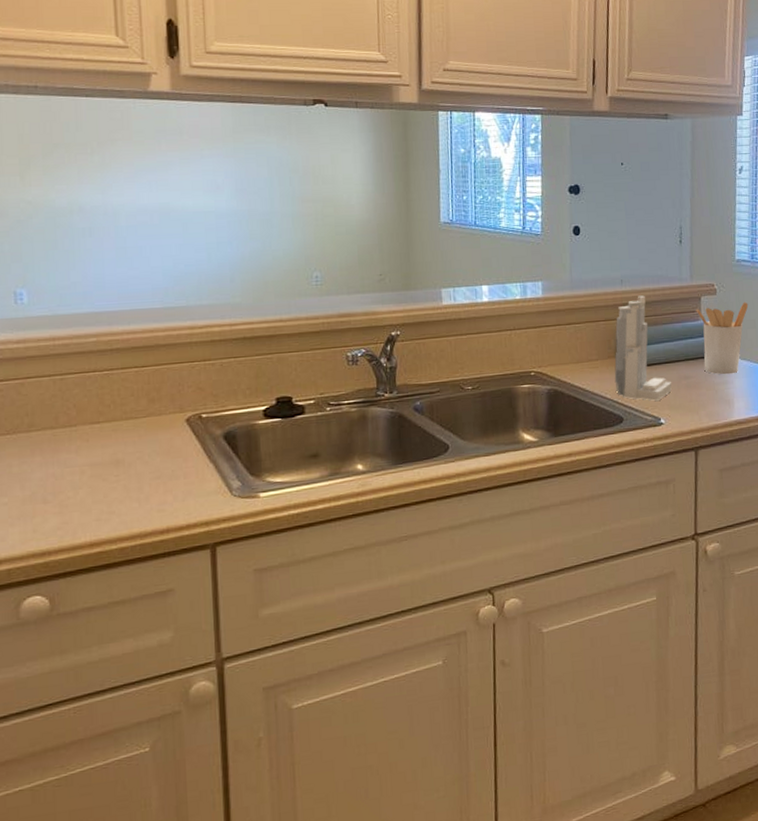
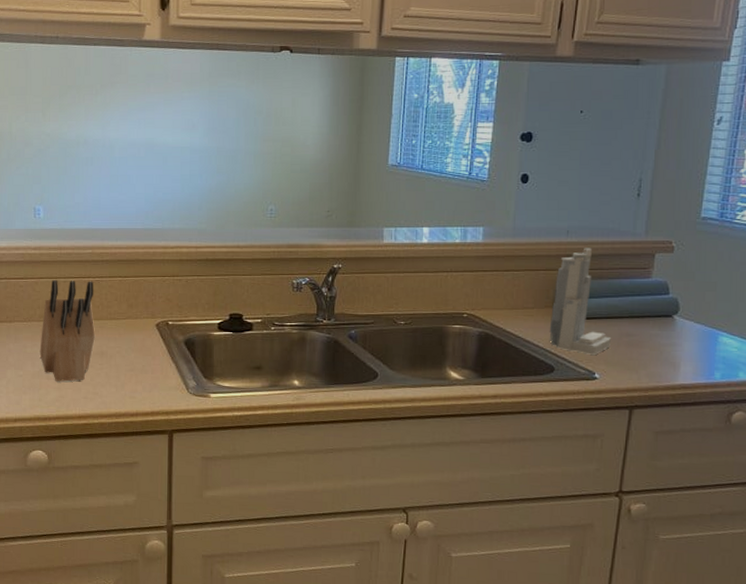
knife block: none [30,375,108,504] -> present [39,279,96,382]
utensil holder: present [696,302,749,375] -> none [647,262,710,337]

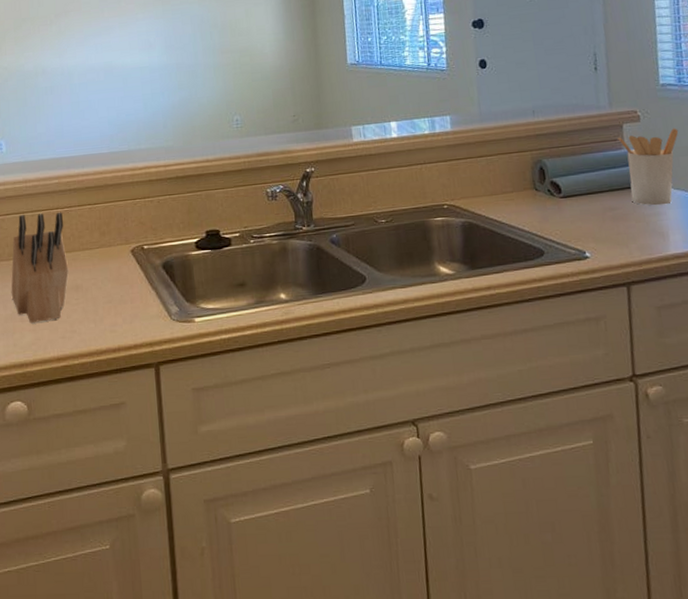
architectural model: present [549,248,611,355] -> none [529,125,596,234]
utensil holder: none [647,262,710,337] -> present [618,128,679,206]

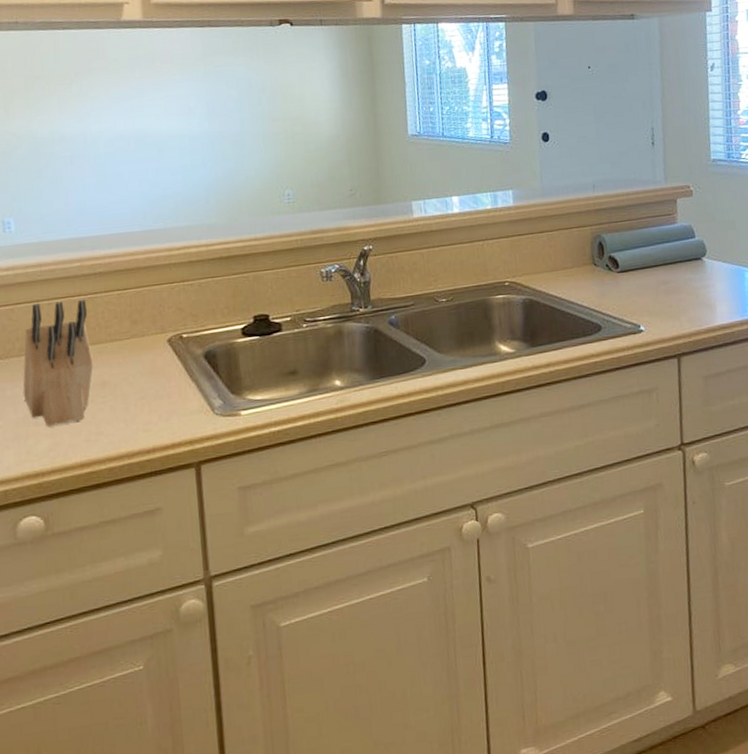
utensil holder: present [618,128,679,206] -> none [672,202,727,279]

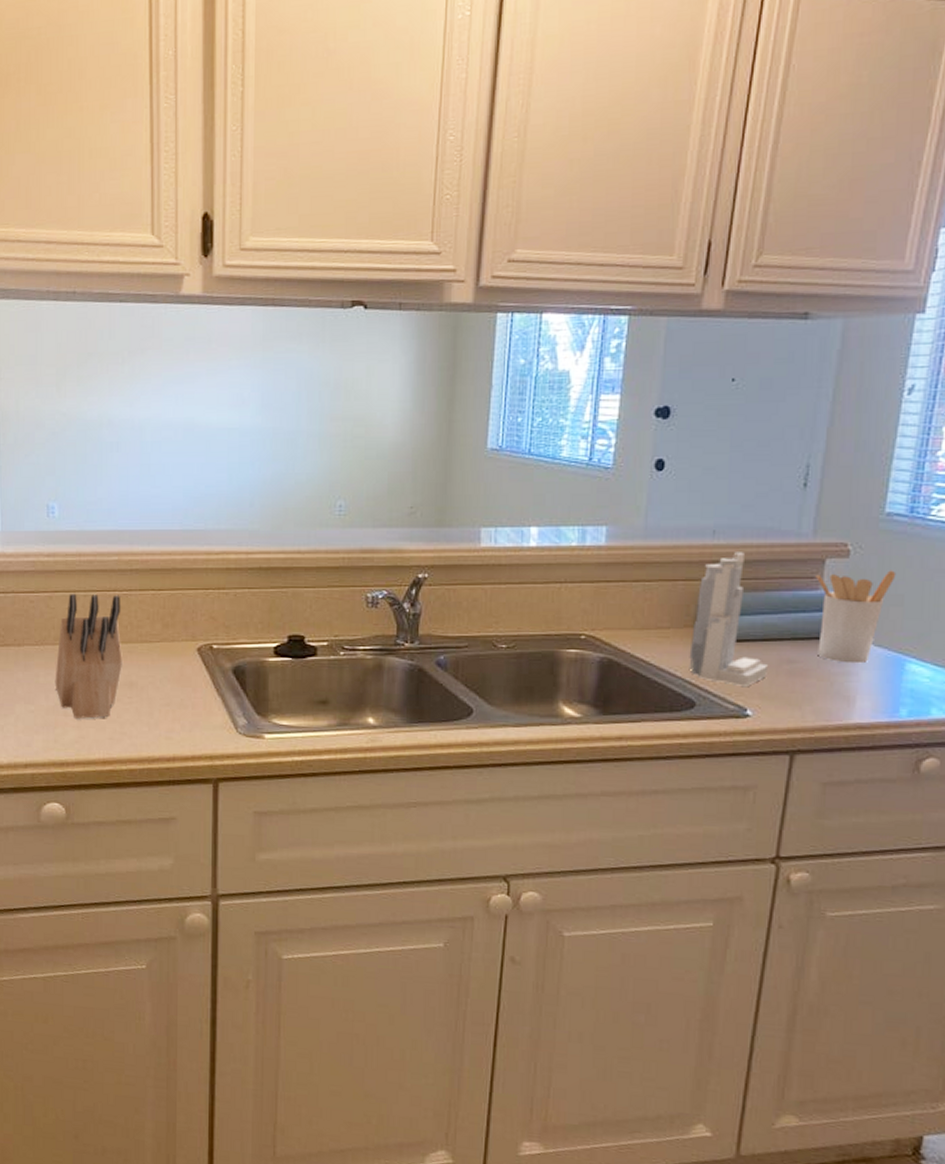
architectural model: none [589,200,650,308] -> present [689,552,767,686]
utensil holder: none [672,202,727,279] -> present [815,570,897,664]

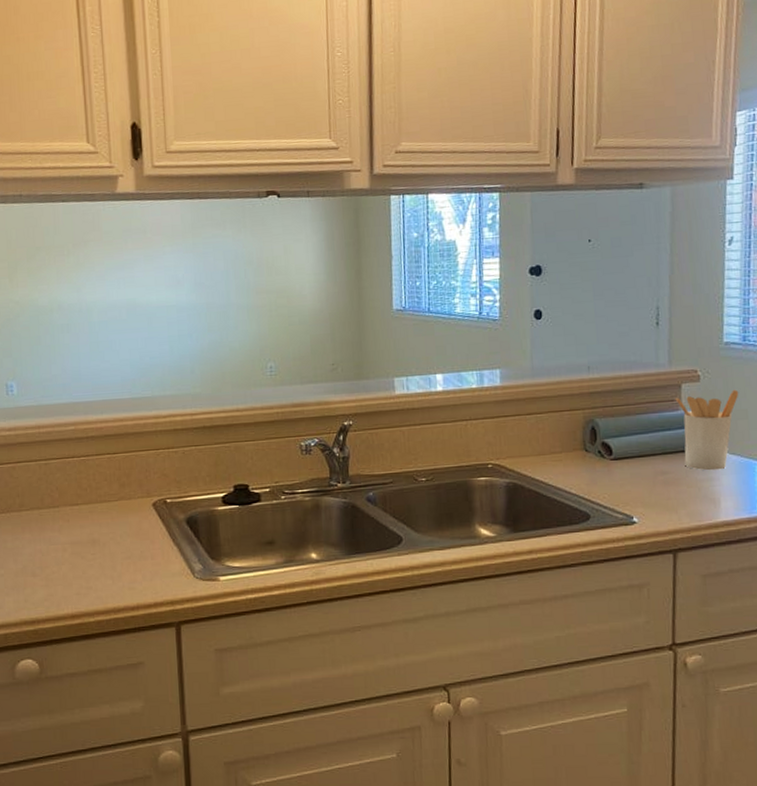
knife block: present [55,593,124,719] -> none [22,461,86,578]
architectural model: present [689,552,767,686] -> none [580,383,646,498]

